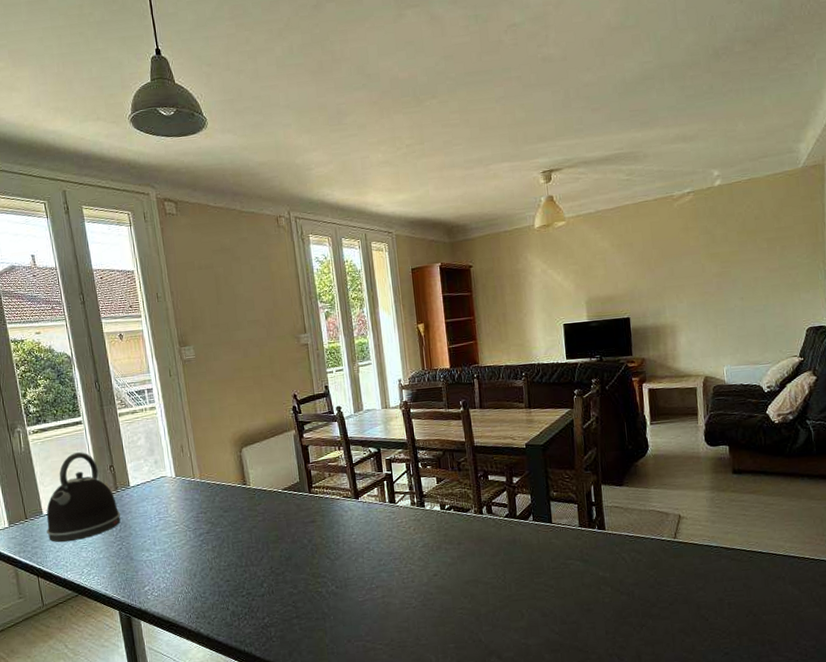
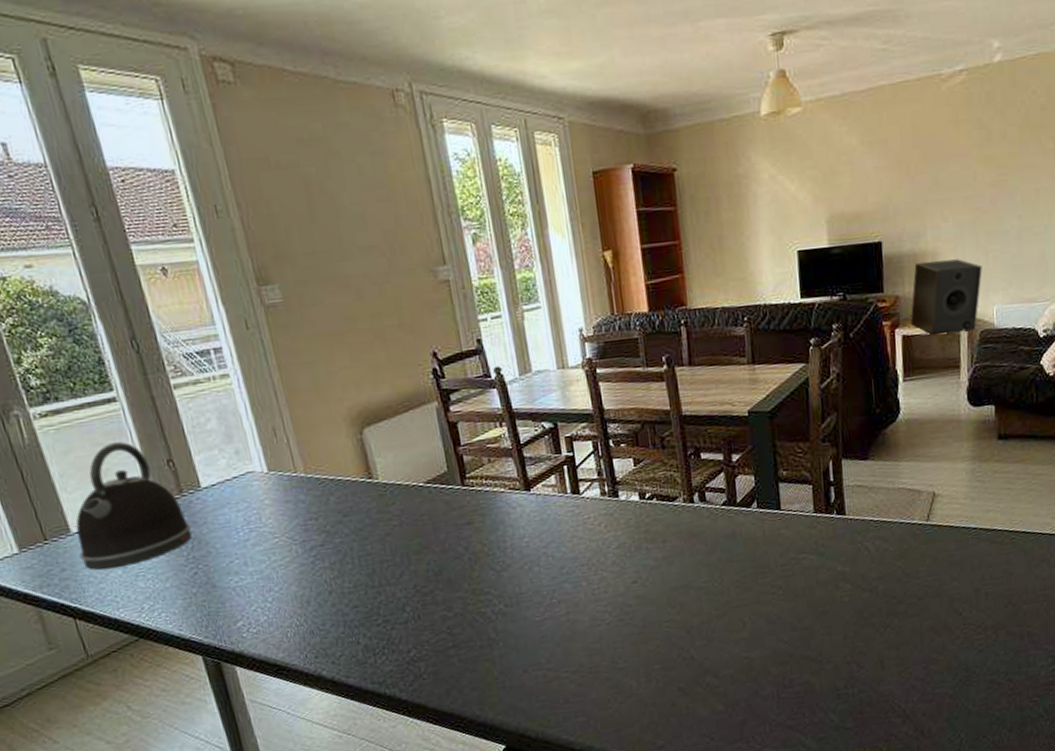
studio monitor: none [655,331,713,389] -> present [910,259,982,336]

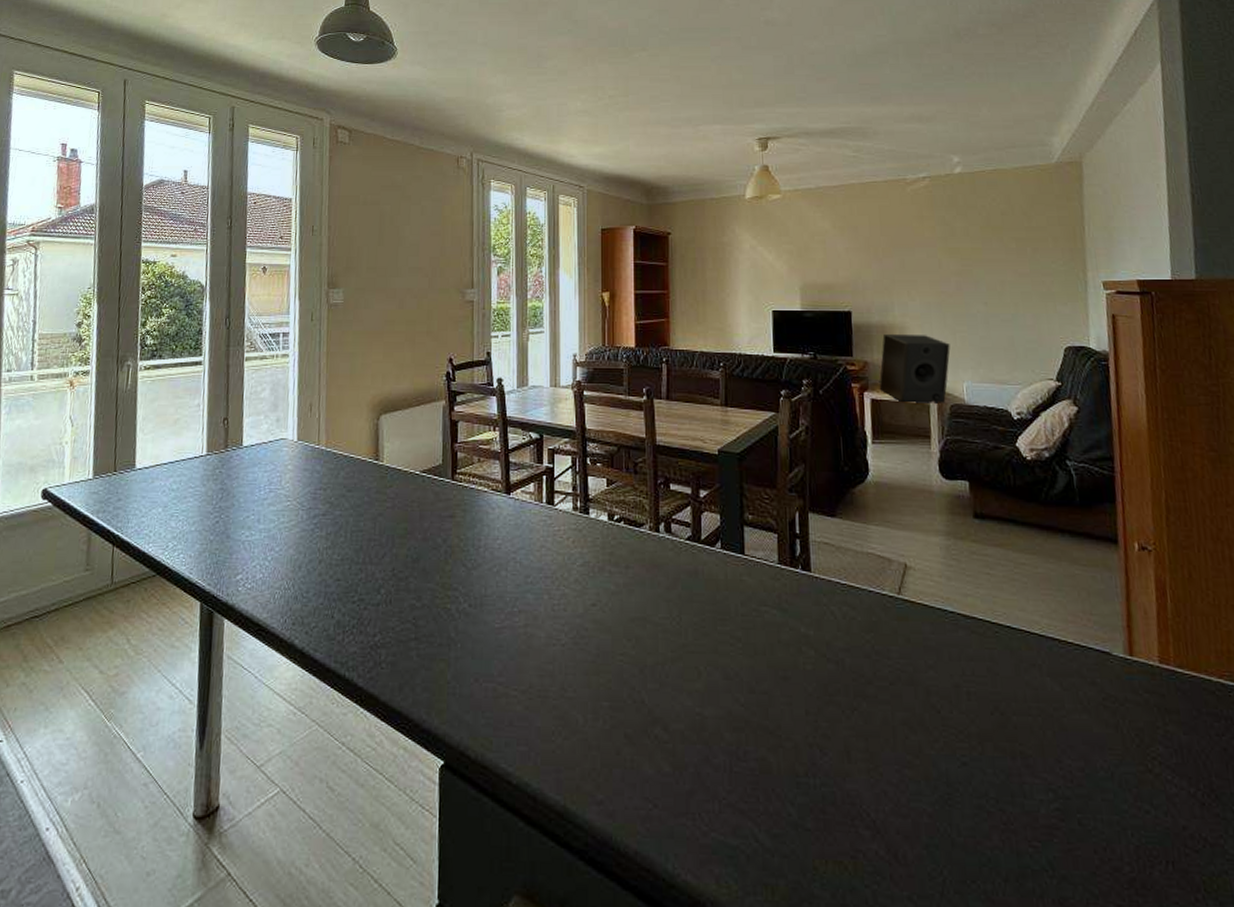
kettle: present [76,442,192,570] -> none [135,398,226,505]

